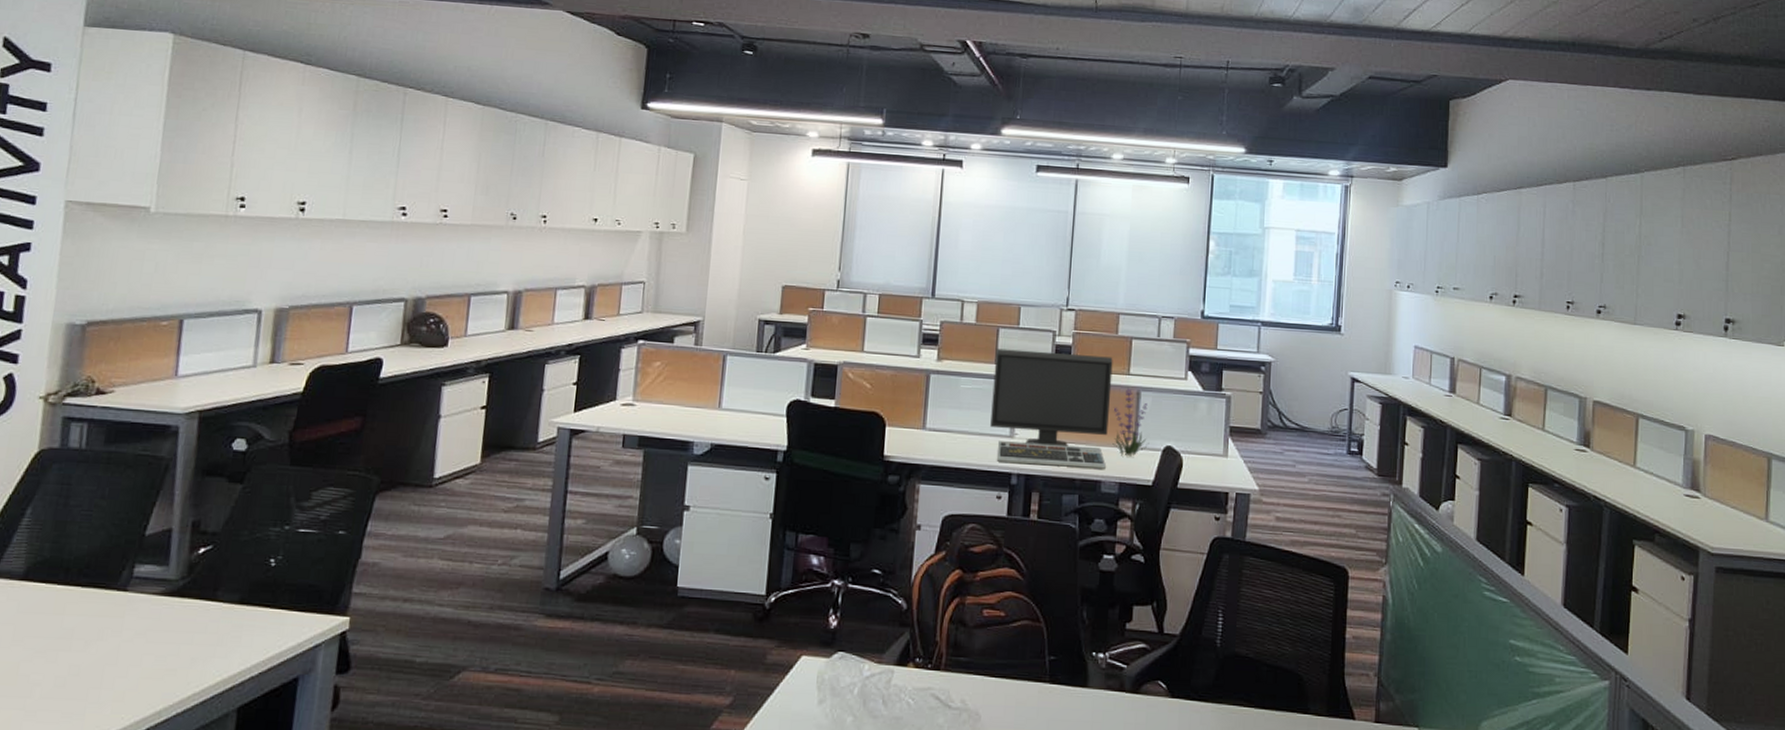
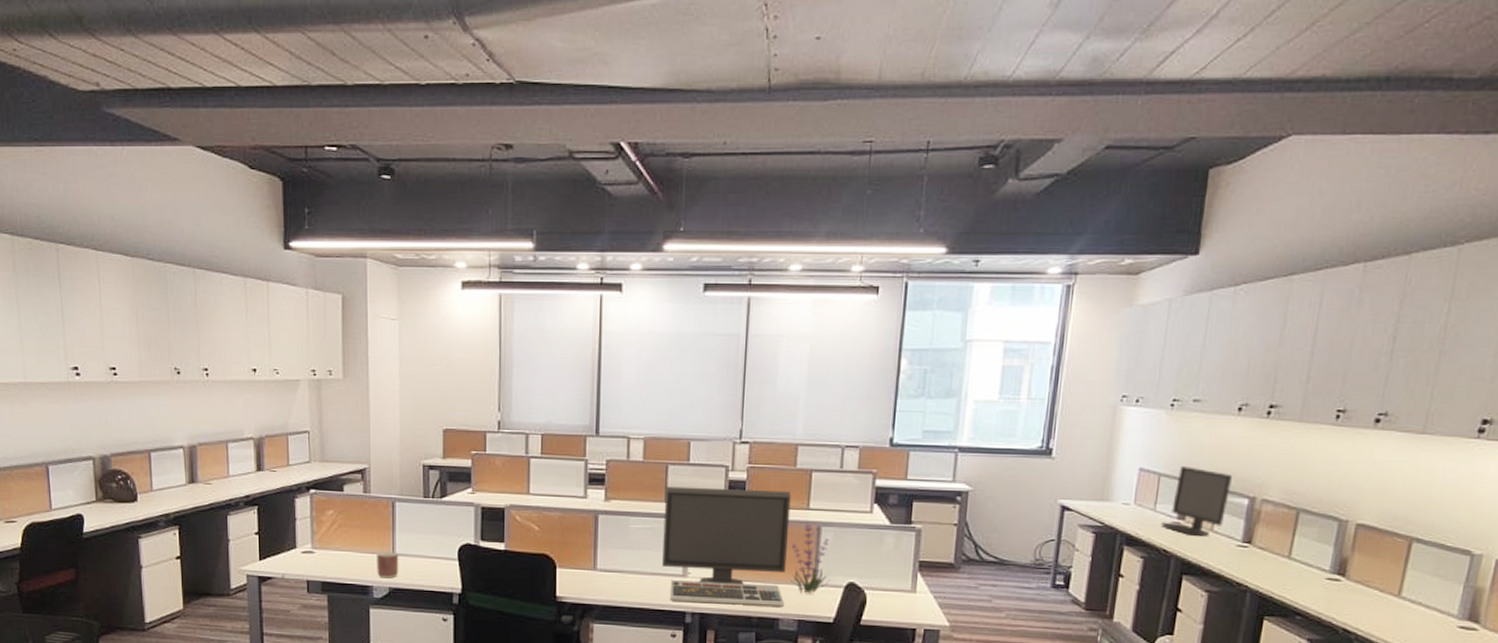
mug: none [700,406,725,434] -> present [377,552,399,579]
computer monitor: none [1436,345,1490,409] -> present [1161,466,1232,536]

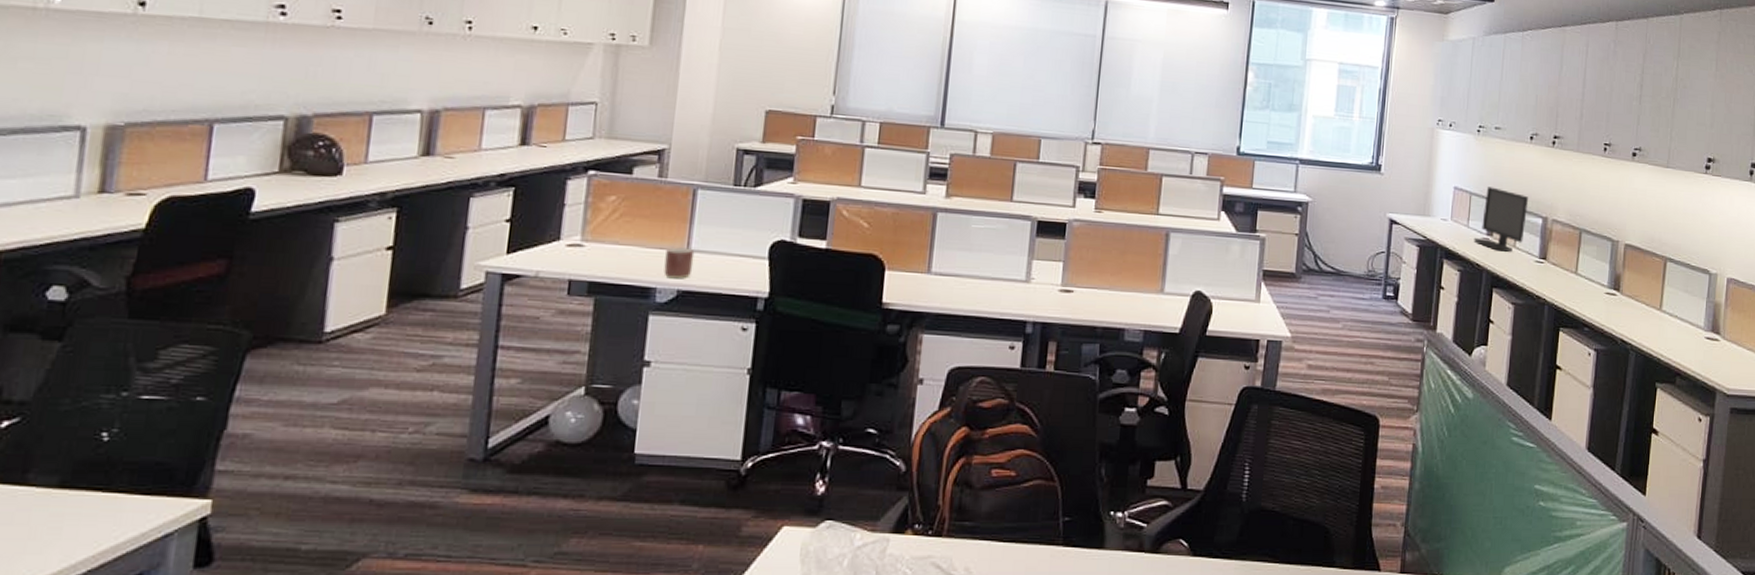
monitor: present [662,486,791,584] -> none [1004,185,1141,292]
computer keyboard: present [671,580,784,607] -> none [1011,286,1130,316]
plant: present [791,523,831,594] -> none [1138,228,1178,303]

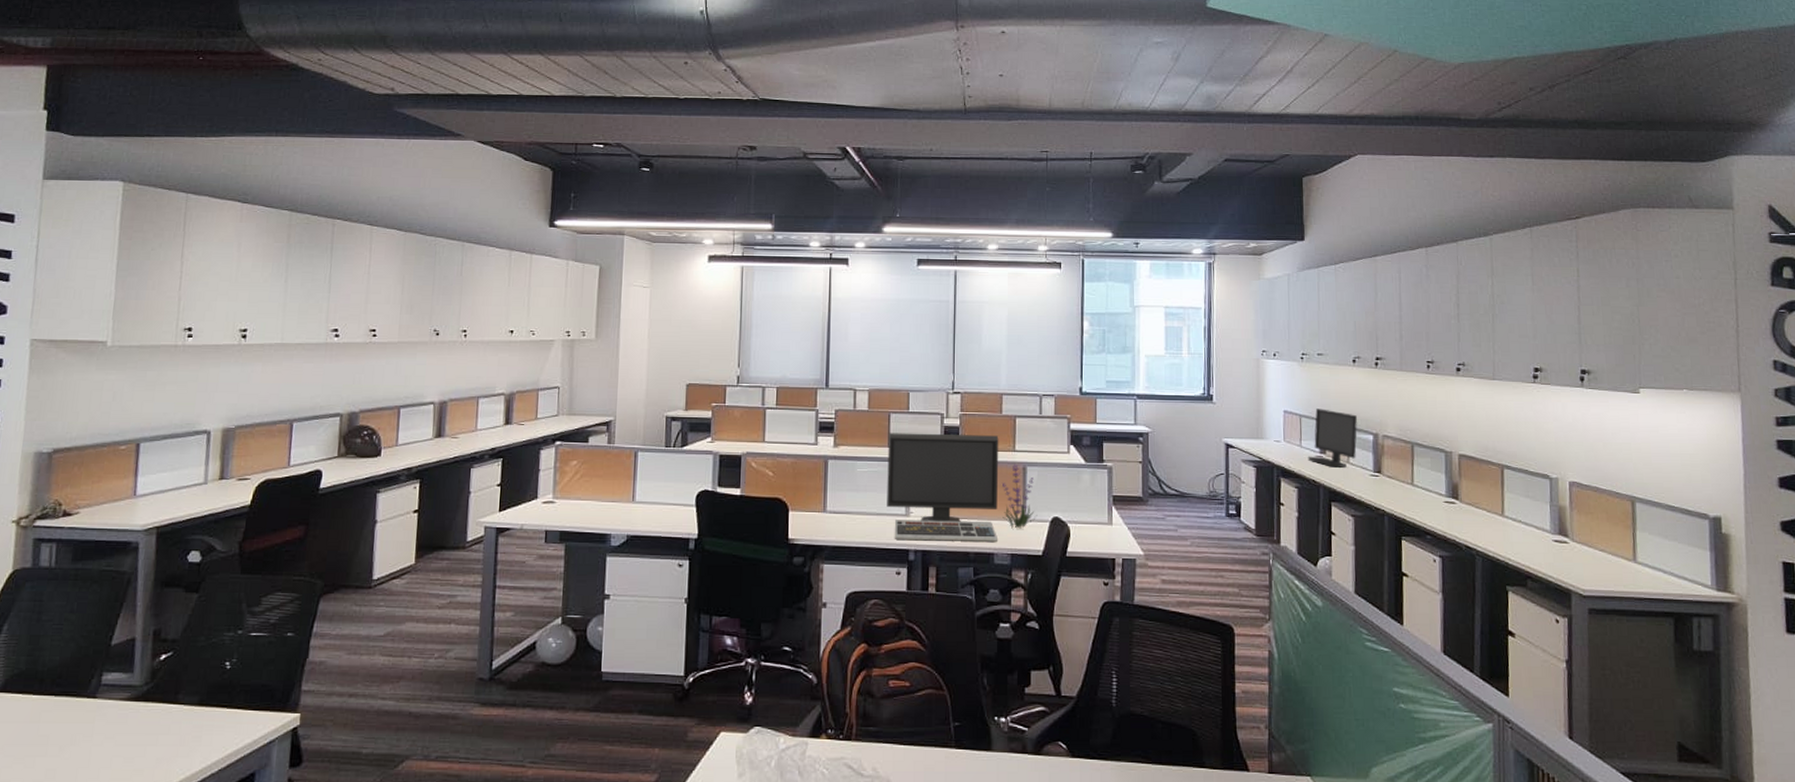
mug: present [664,247,695,279] -> none [616,500,639,526]
monitor: none [1004,185,1141,292] -> present [887,433,999,522]
computer keyboard: none [1011,286,1130,316] -> present [895,520,997,542]
plant: none [1138,228,1178,303] -> present [1002,463,1038,529]

